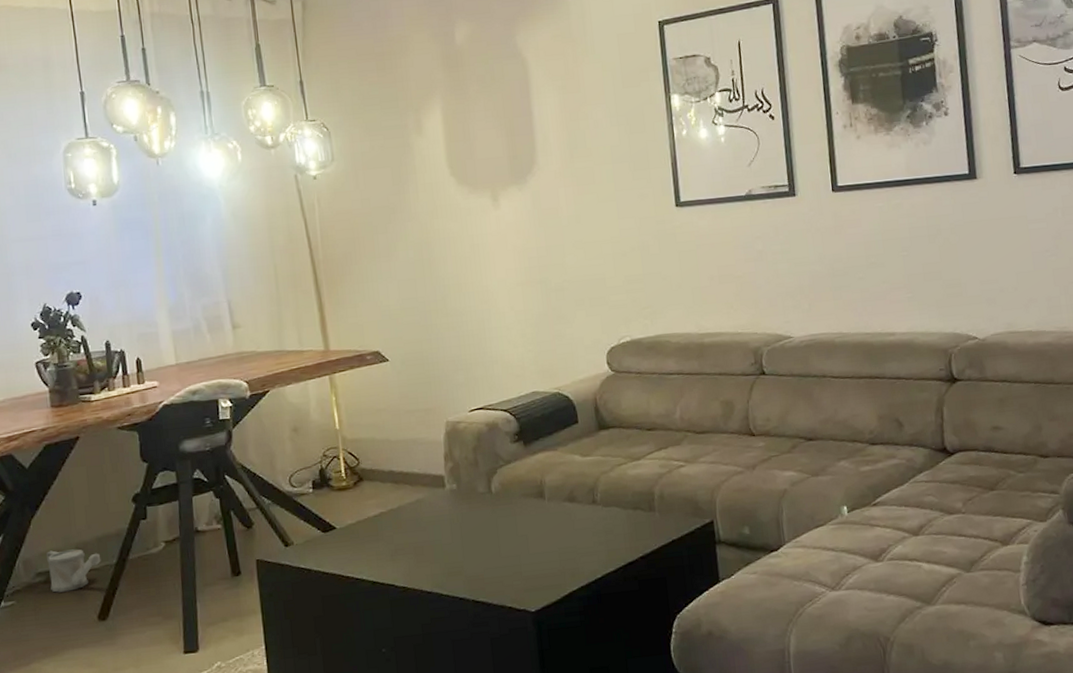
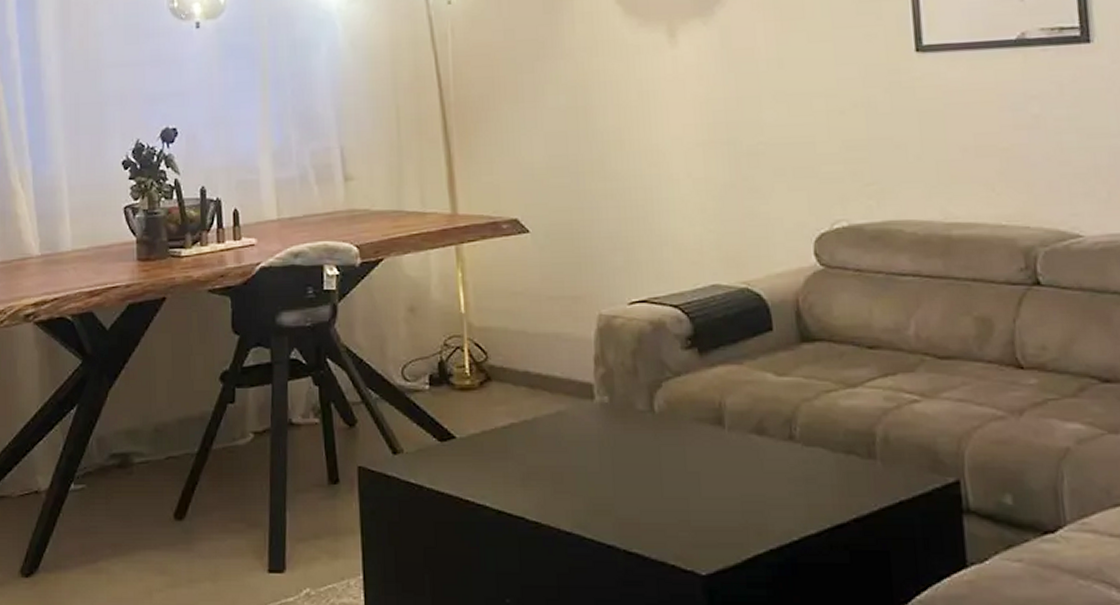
watering can: present [47,549,101,593] -> none [123,429,182,480]

